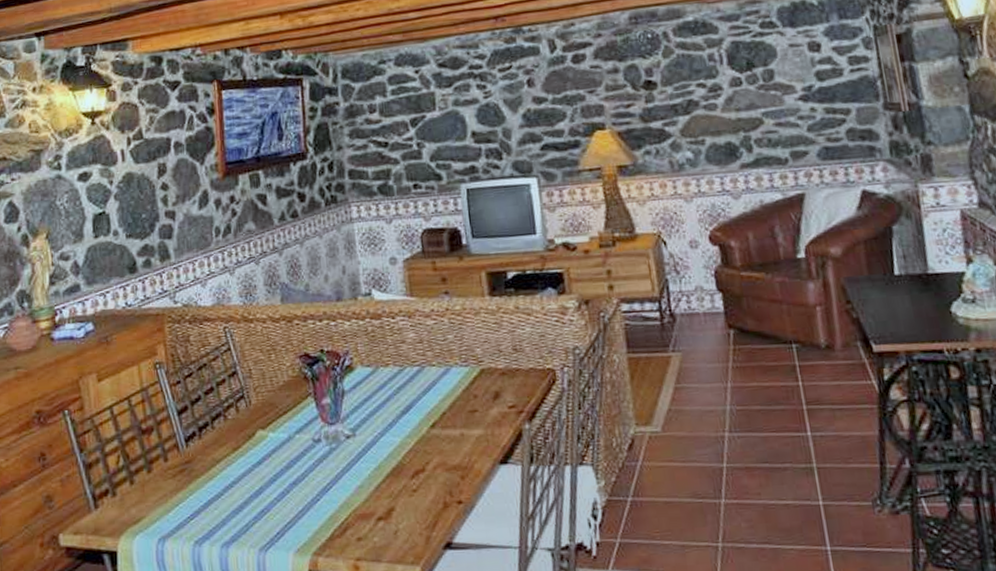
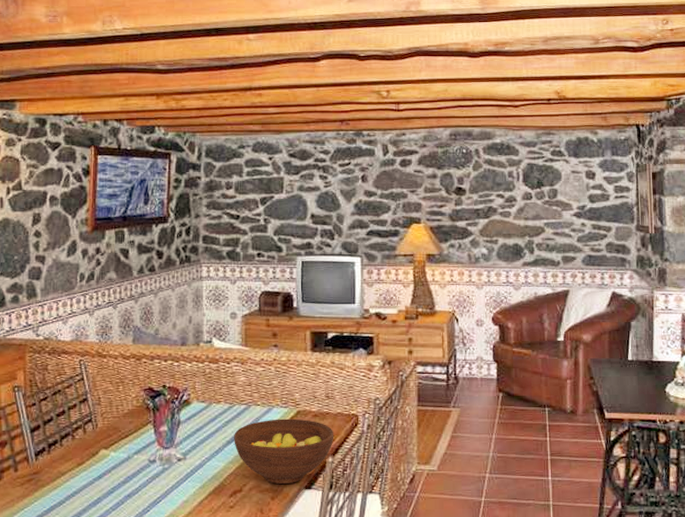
fruit bowl: none [408,378,529,460] -> present [234,418,334,484]

